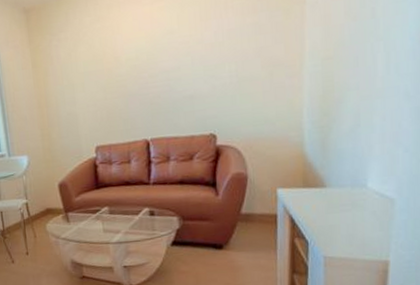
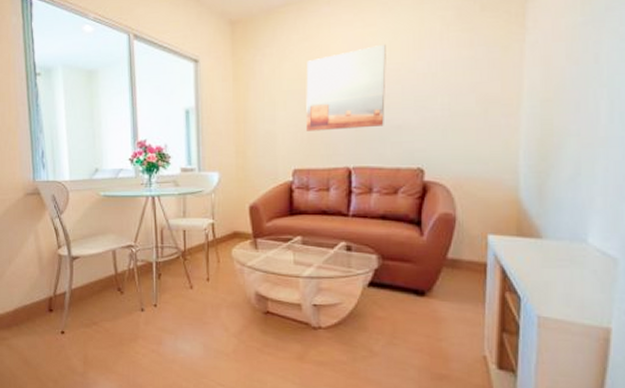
wall art: none [100,18,177,109] -> present [306,44,386,131]

